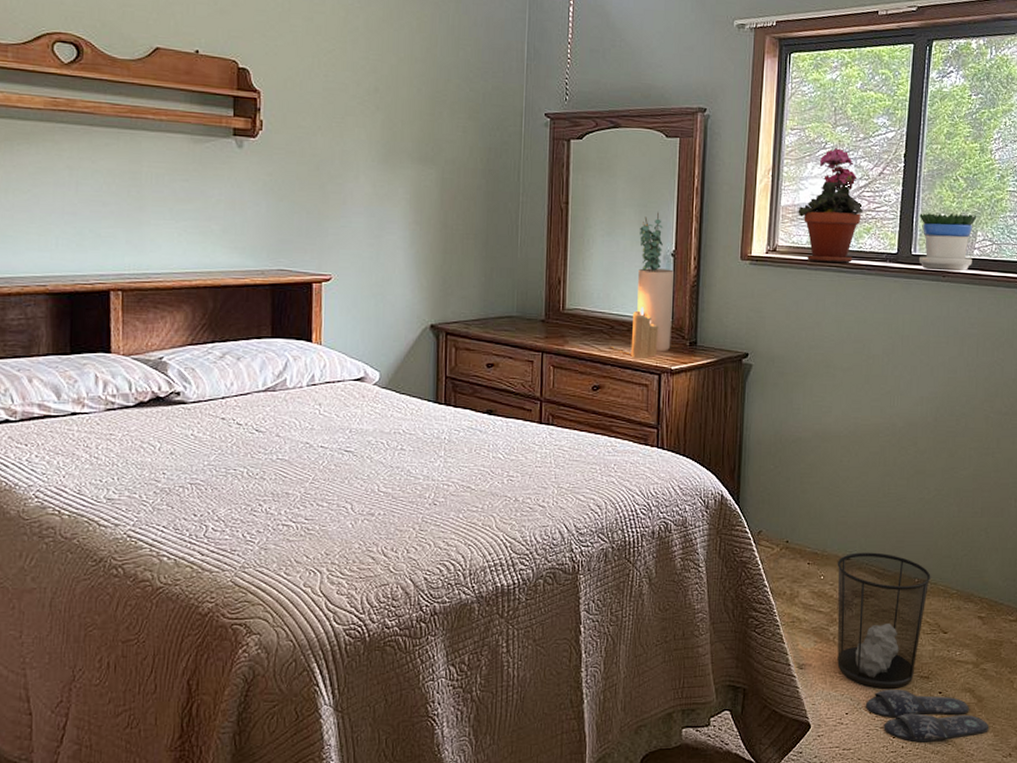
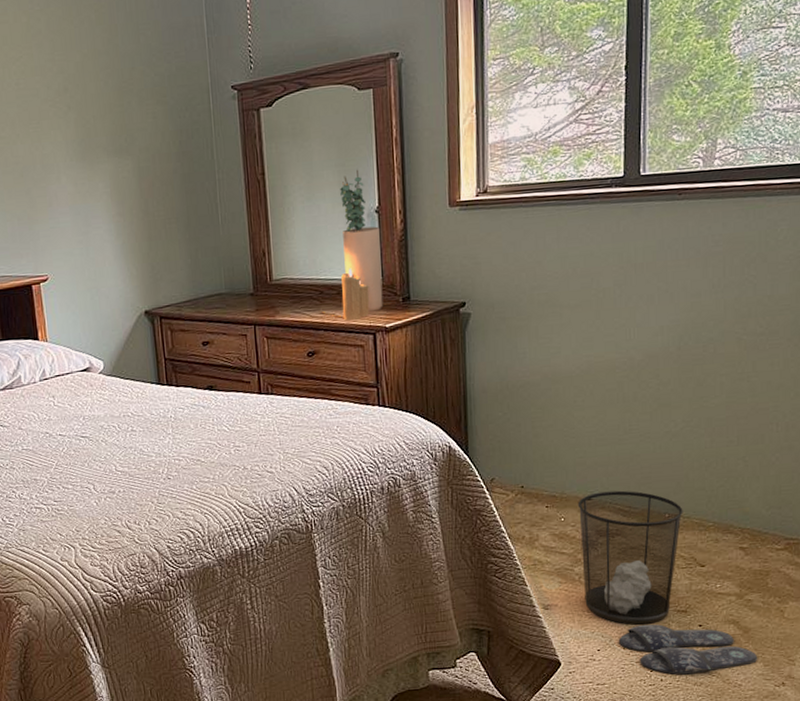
potted plant: present [798,148,864,264] -> none [508,71,582,199]
flowerpot: present [919,213,977,272] -> none [647,121,716,190]

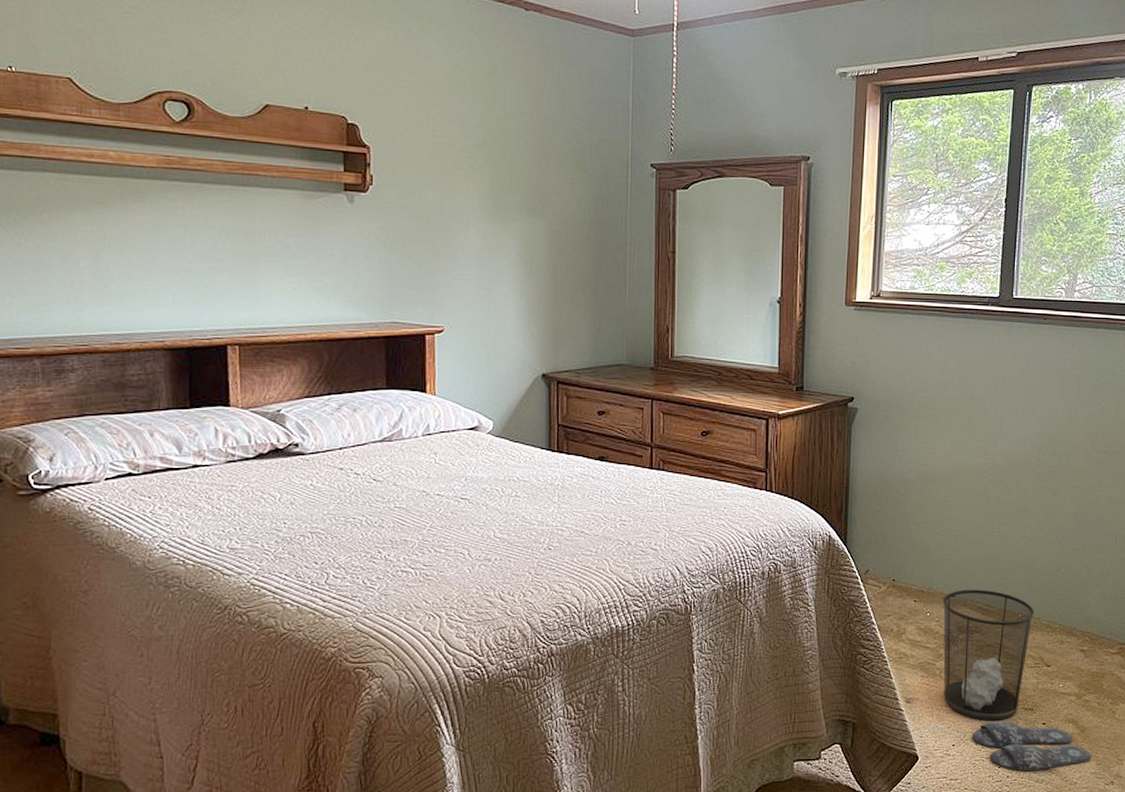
vase: present [340,169,384,313] -> none [744,260,781,399]
candle: present [341,268,370,322] -> none [738,353,766,405]

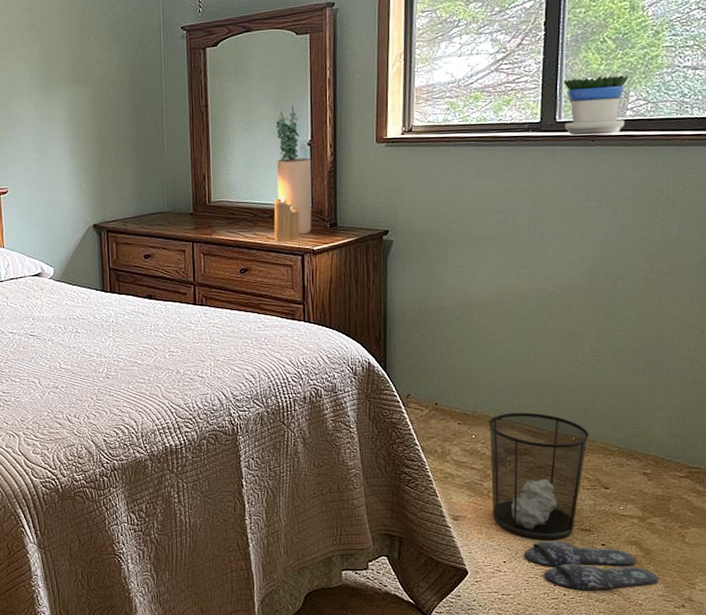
candle: none [738,353,766,405] -> present [274,194,300,243]
vase: none [744,260,781,399] -> present [276,105,312,236]
flowerpot: none [1021,257,1077,314] -> present [564,75,629,136]

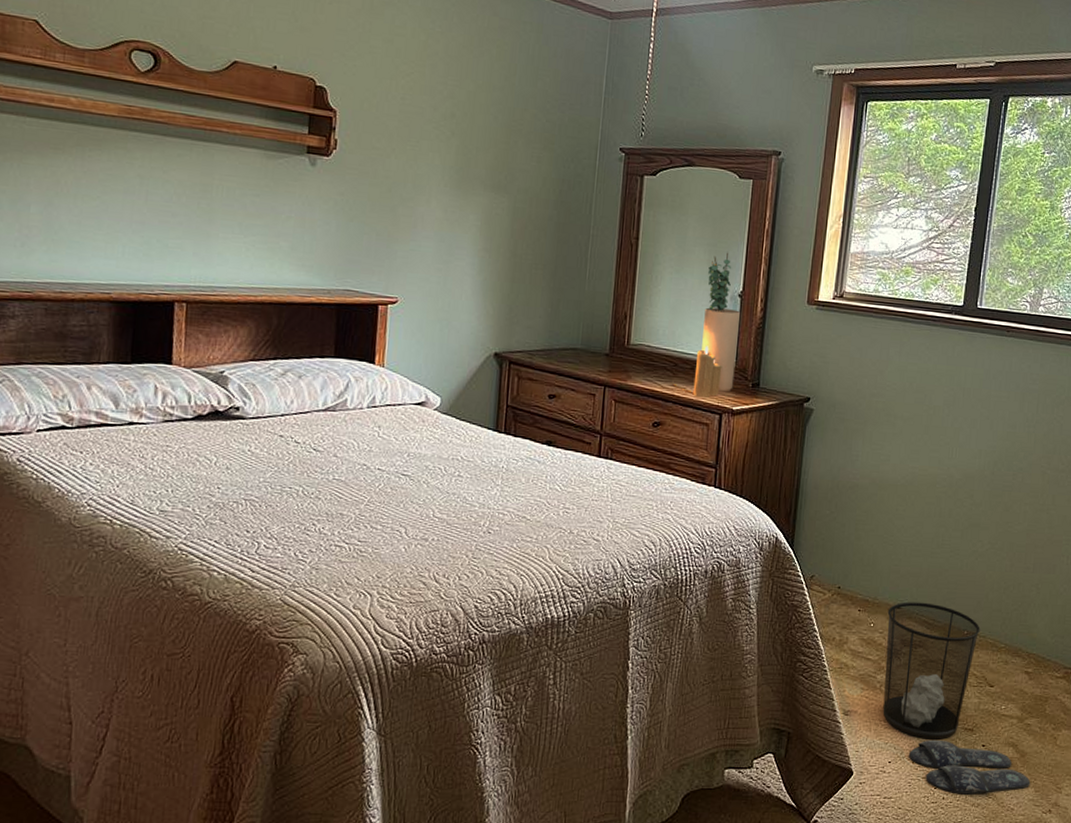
flowerpot: present [564,75,629,136] -> none [985,267,1044,327]

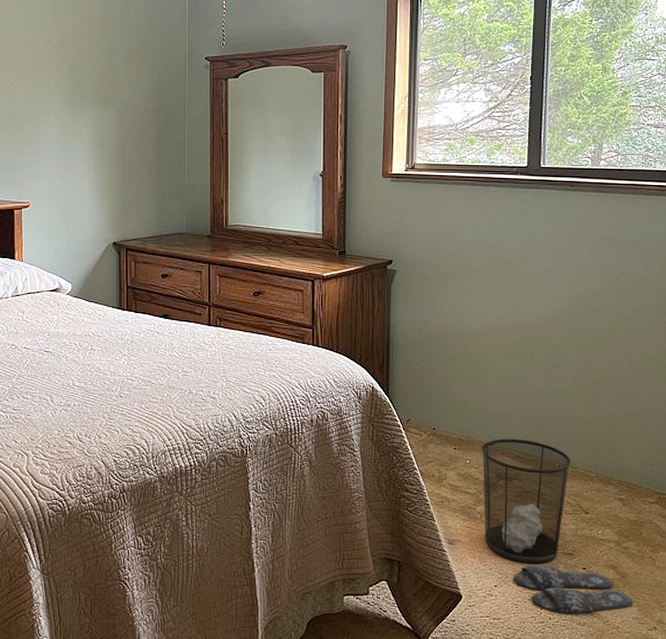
candle: present [692,345,722,399] -> none [286,221,311,268]
vase: present [701,252,741,393] -> none [291,138,323,262]

